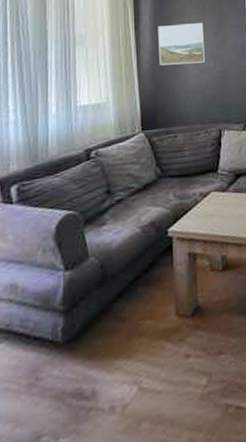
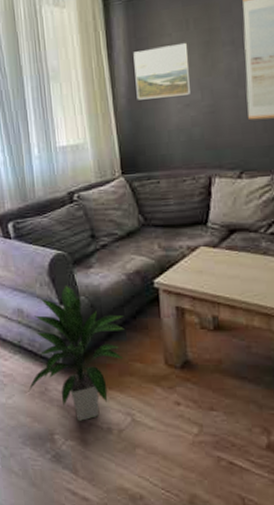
indoor plant: none [12,246,136,409] -> present [28,284,124,421]

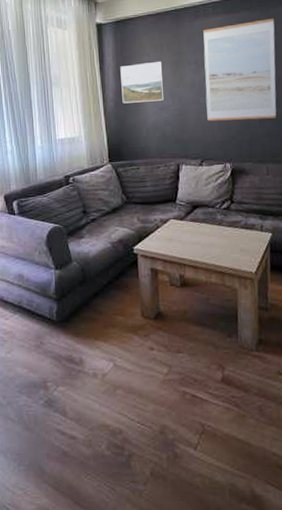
indoor plant: present [28,284,124,421] -> none [26,252,109,369]

